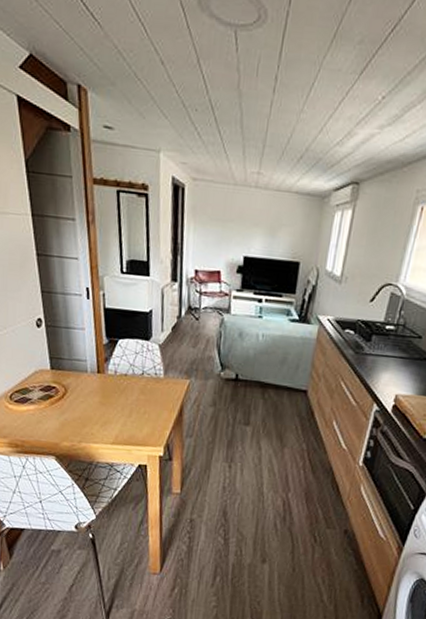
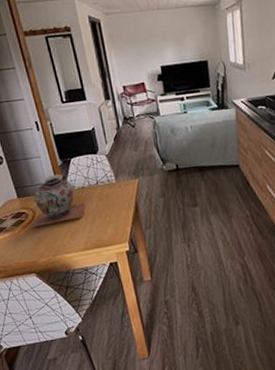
decorative vase: none [58,352,126,409] -> present [30,174,86,227]

